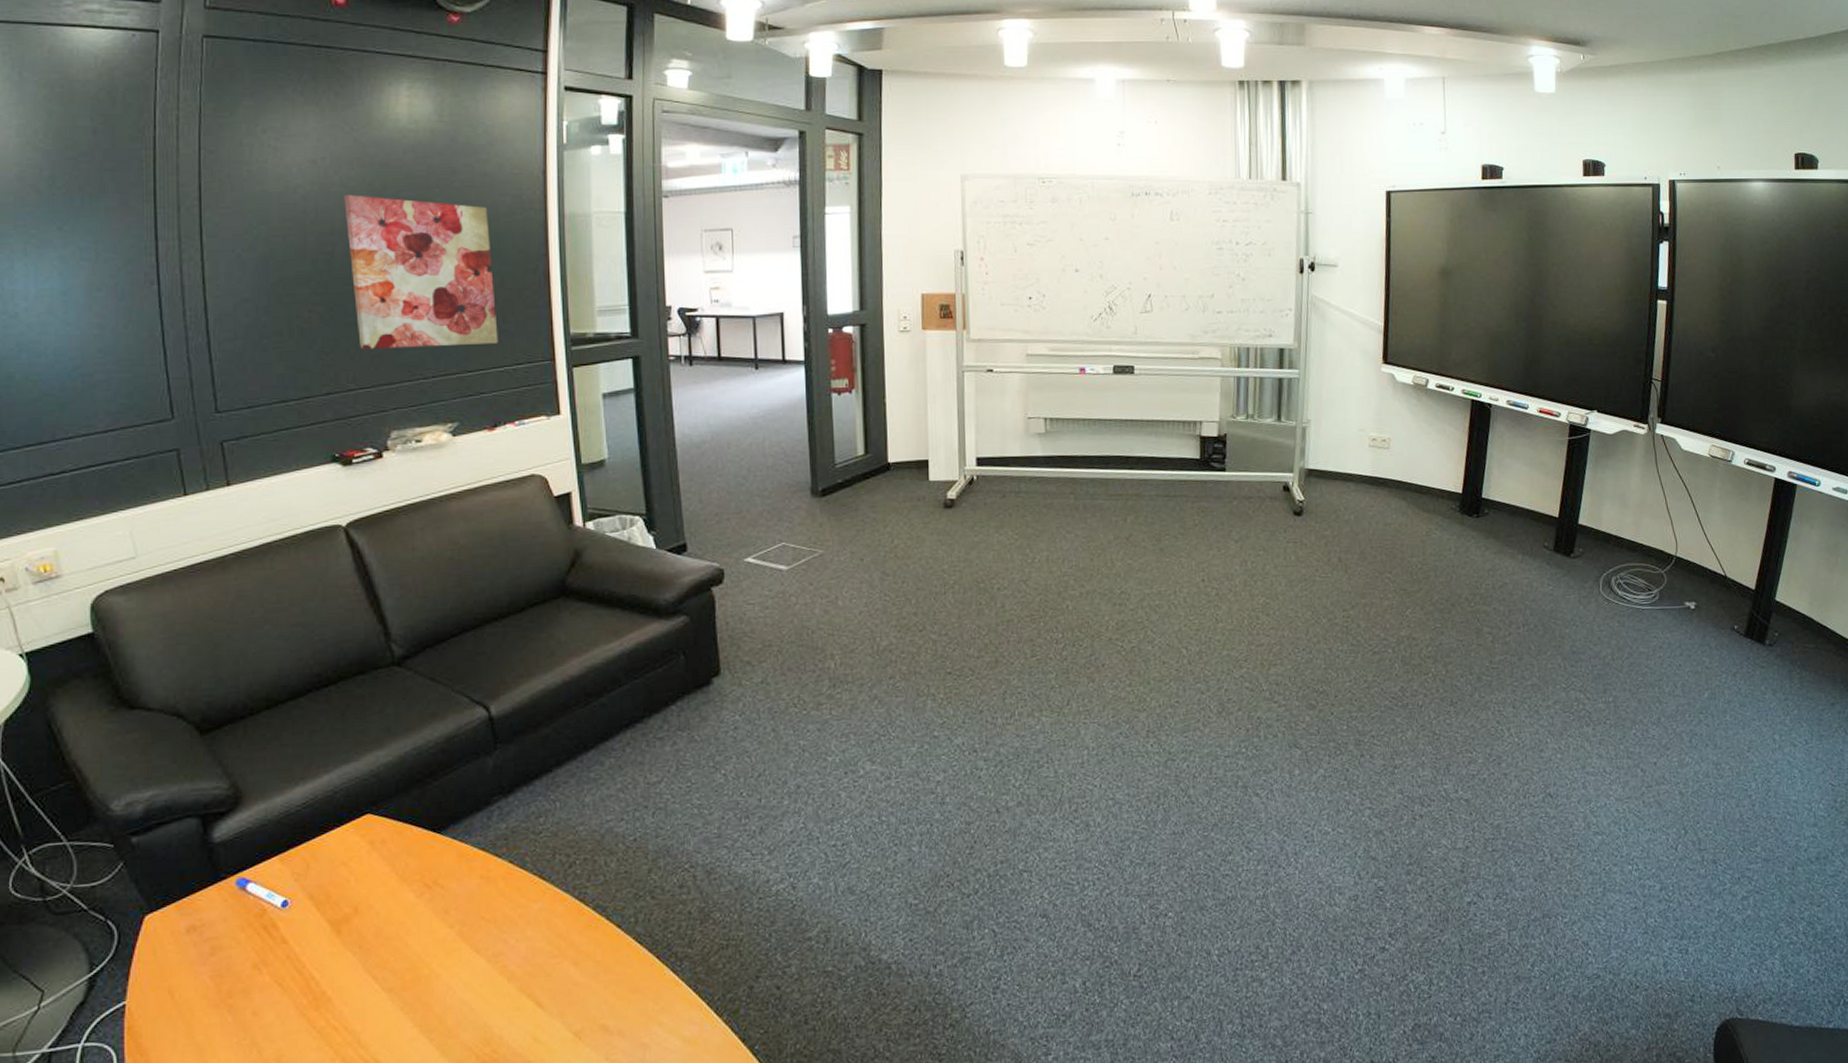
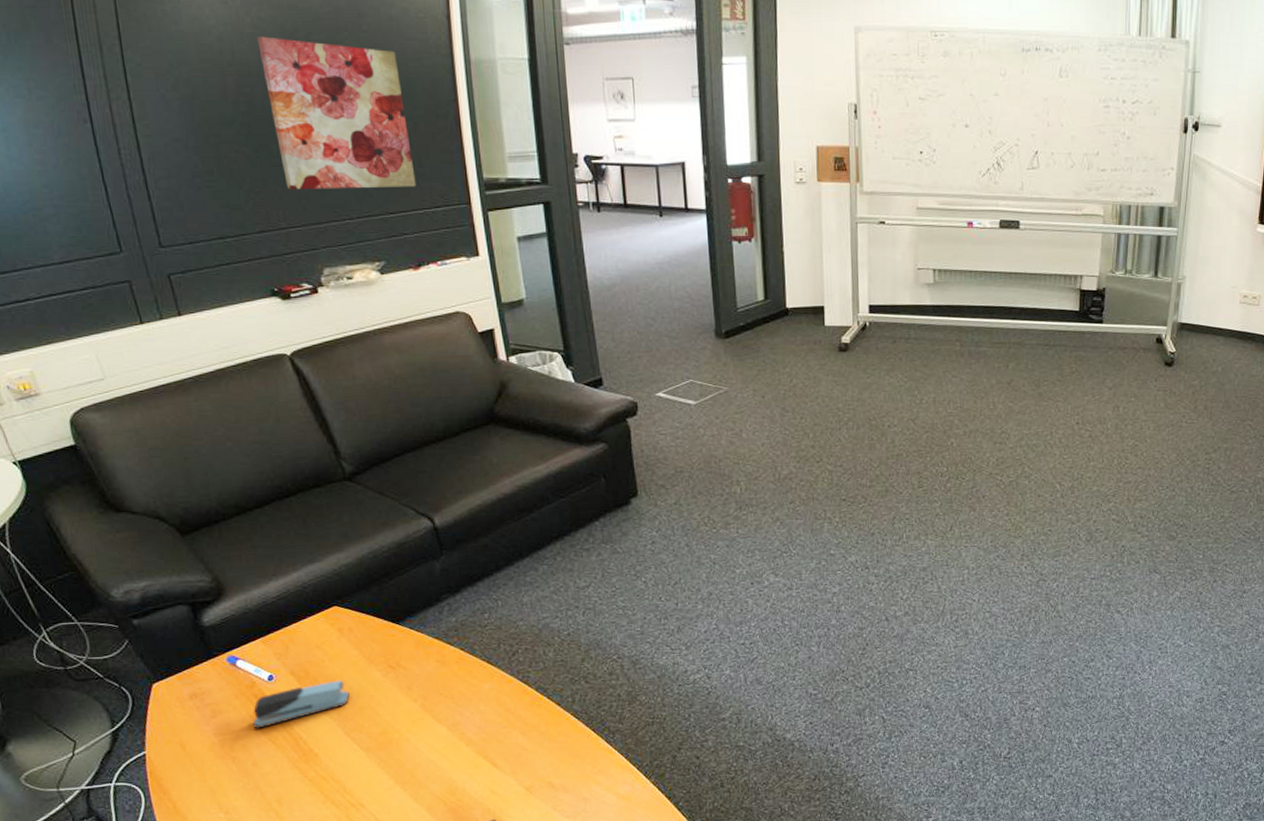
stapler: none [258,904,375,968] -> present [253,680,350,729]

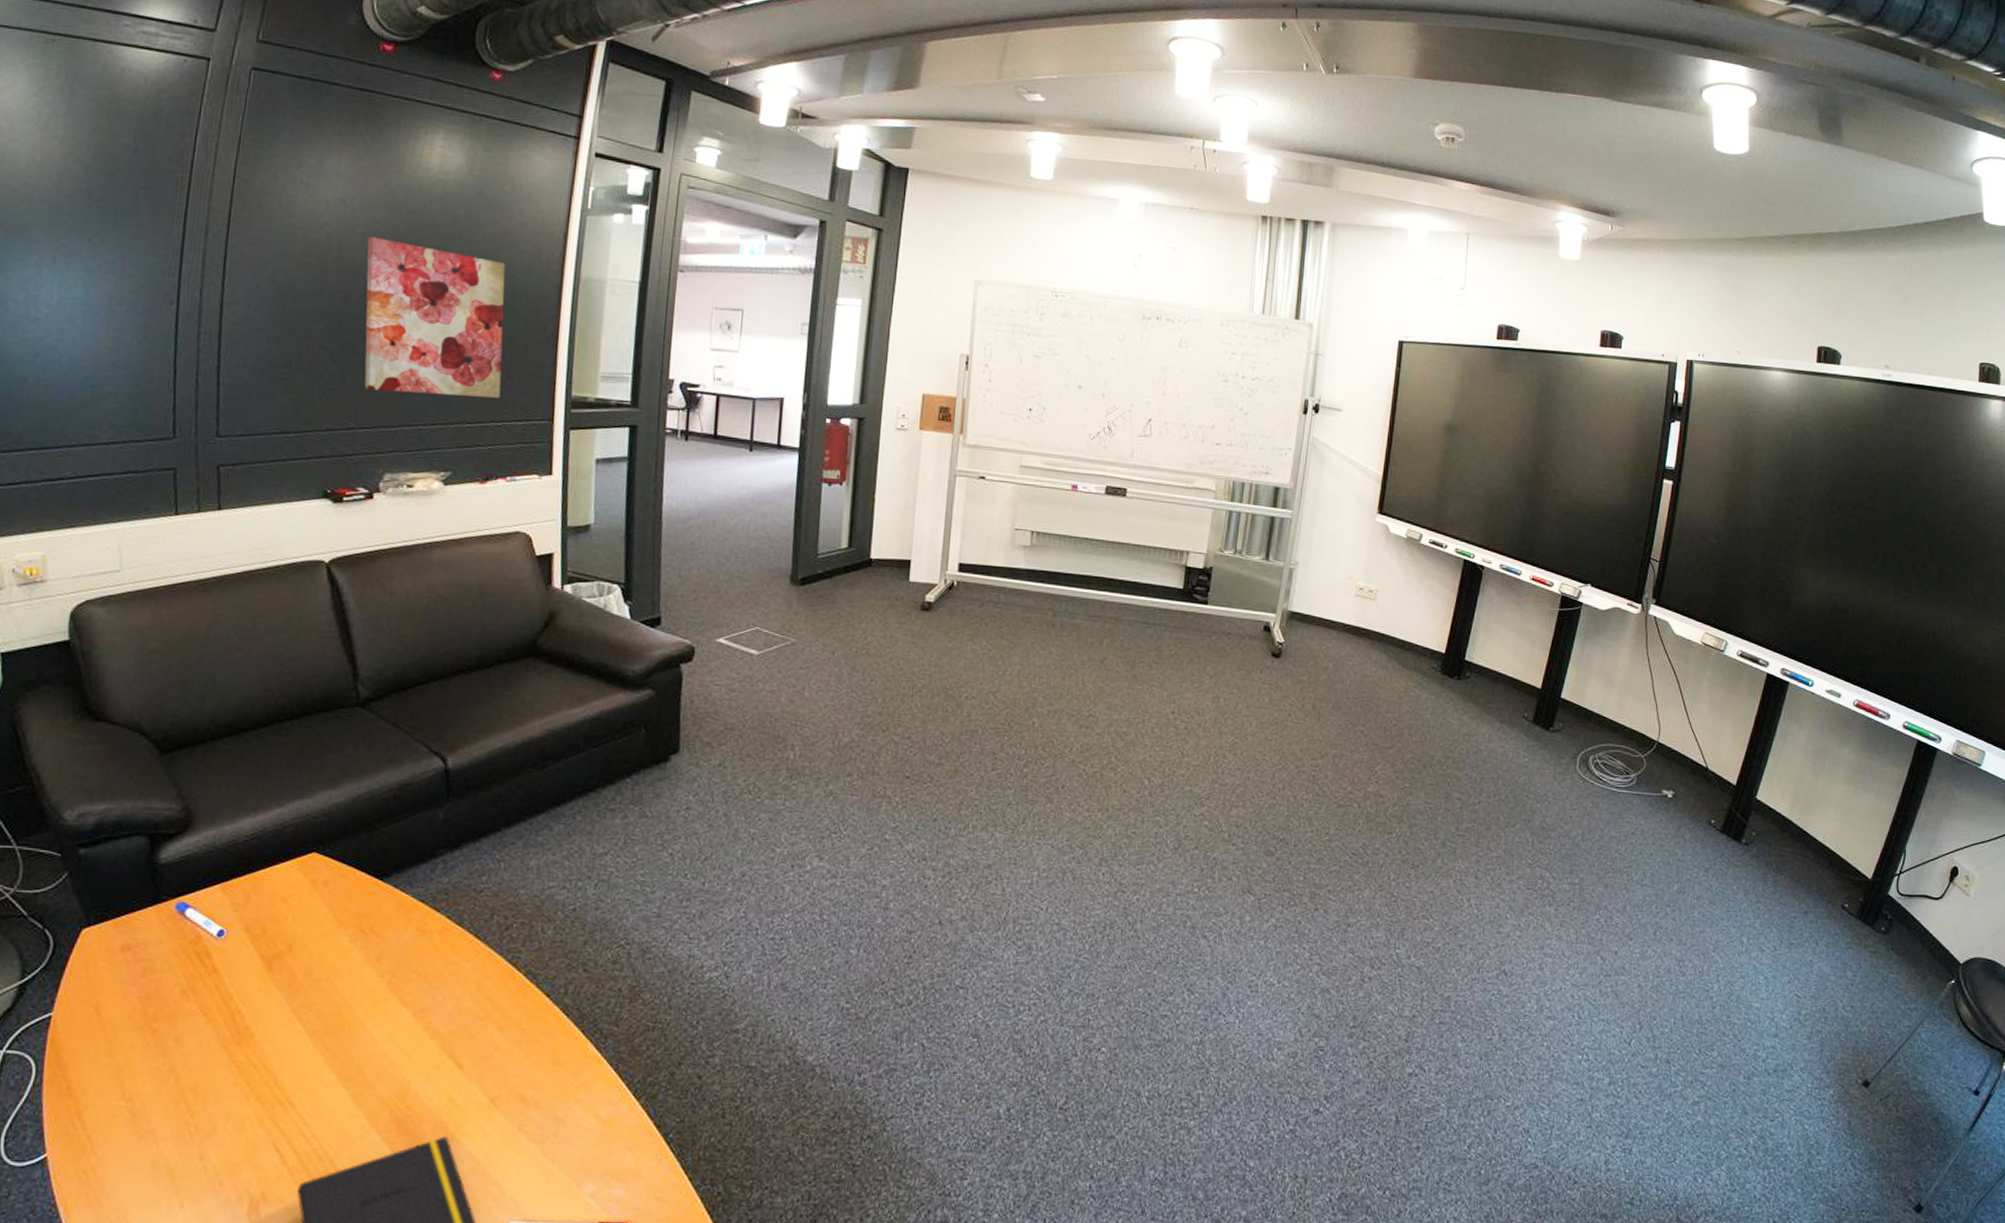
stapler: present [253,680,350,729] -> none [186,943,308,996]

